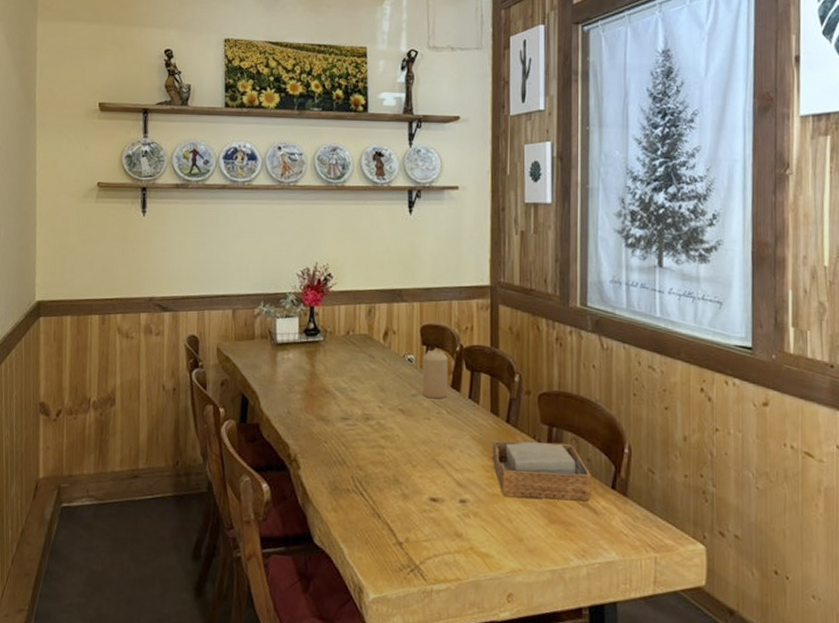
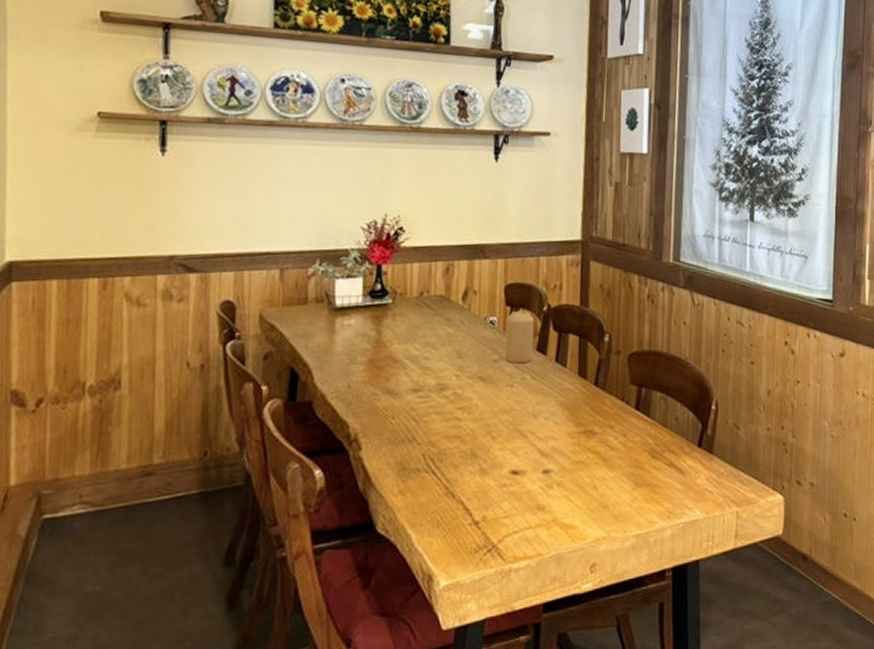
napkin holder: present [492,440,593,502] -> none [578,403,679,464]

